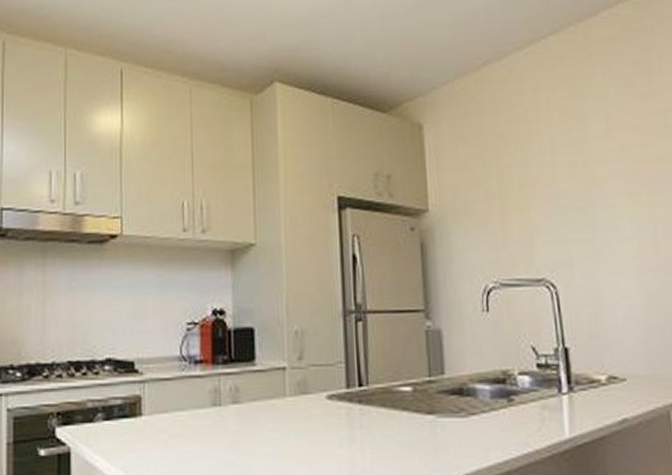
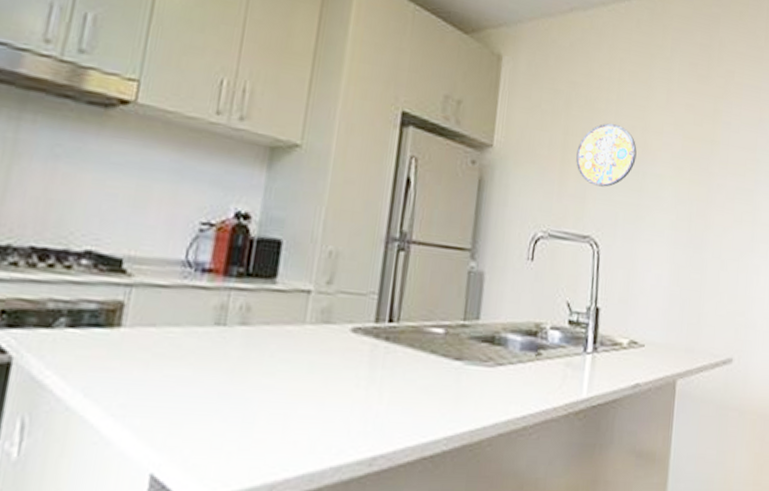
manhole cover: none [515,164,582,229] -> present [576,123,637,187]

